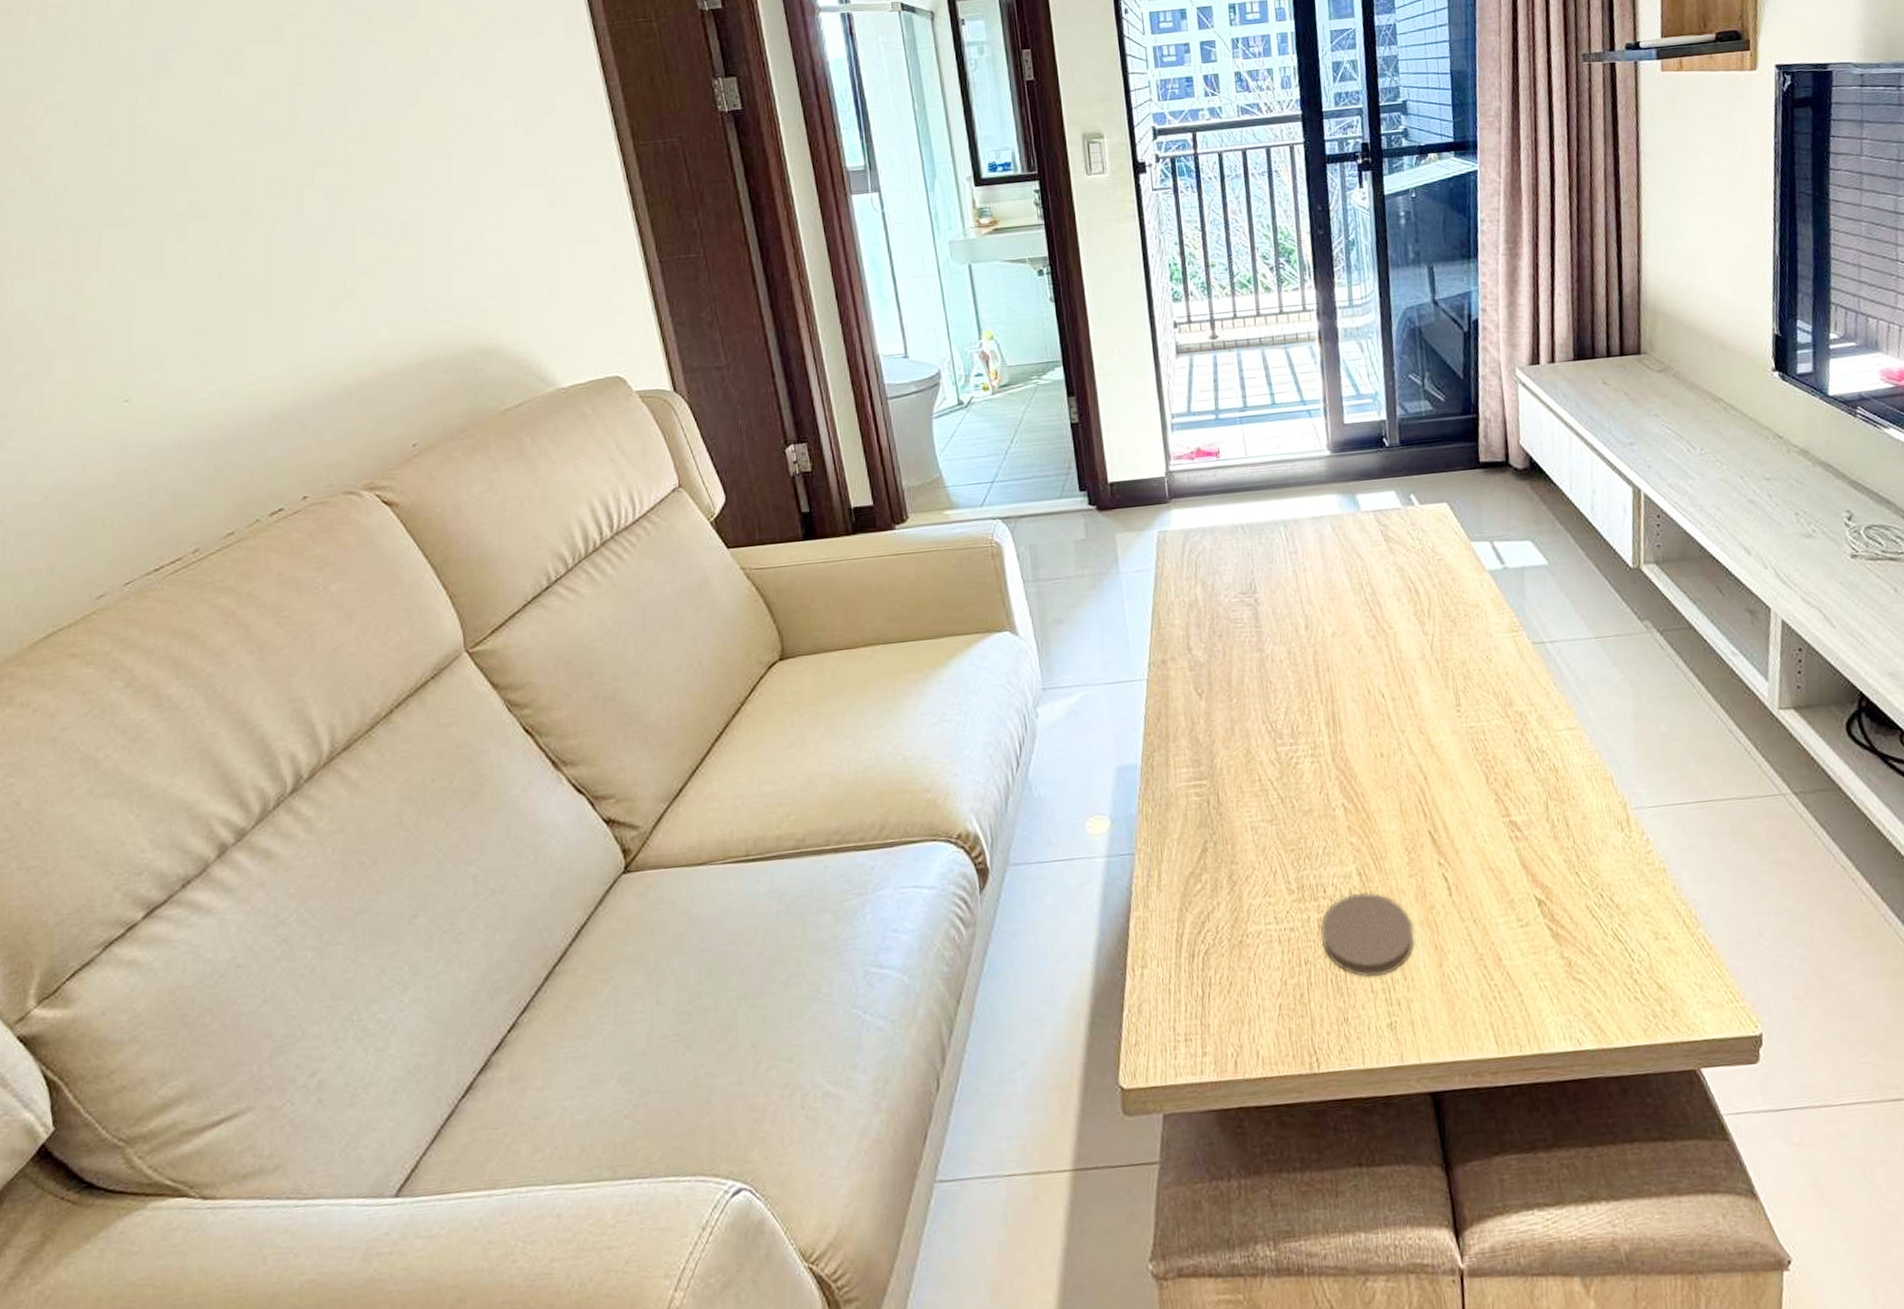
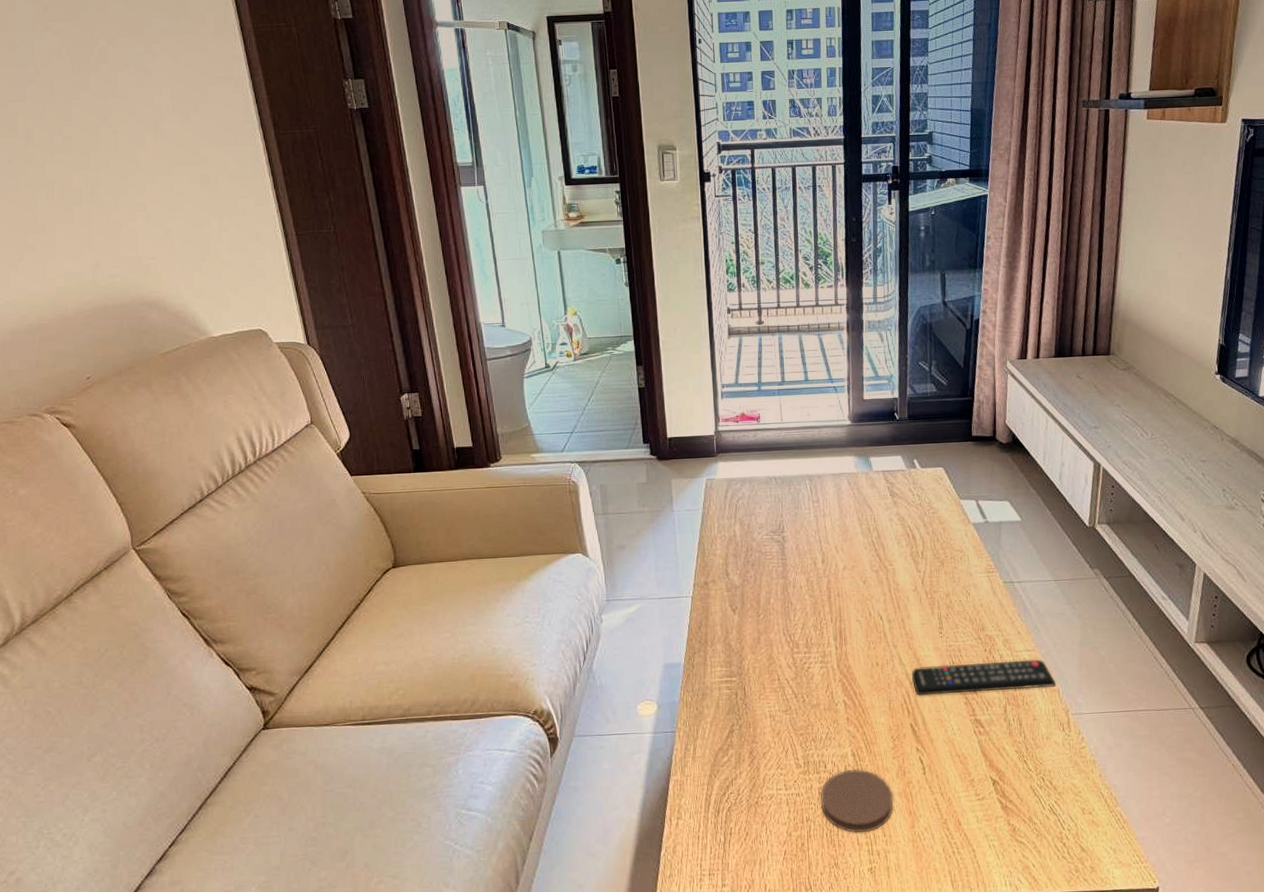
remote control: none [1426,739,1609,794] -> present [912,659,1056,696]

